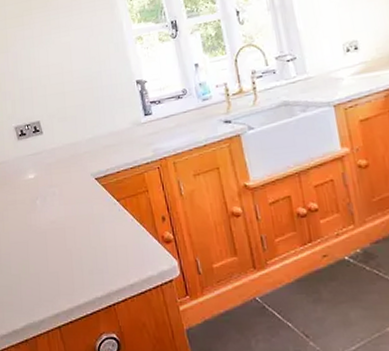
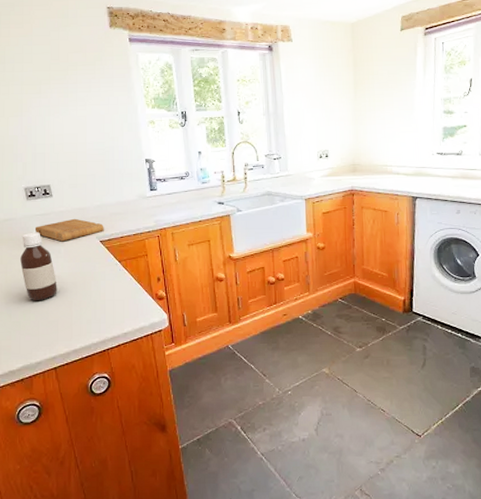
bottle: none [15,173,55,250] -> present [20,232,57,300]
cutting board: none [27,155,99,183] -> present [34,218,104,242]

